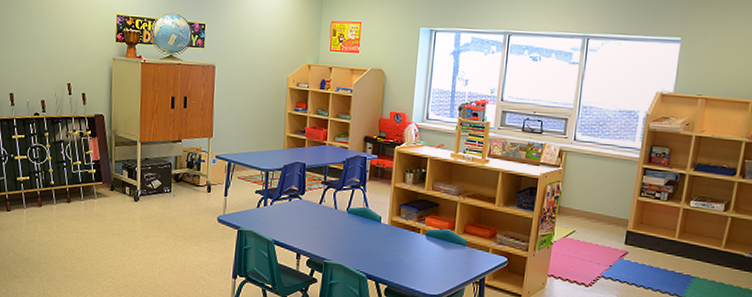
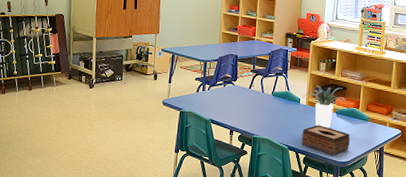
tissue box: none [382,249,443,287] -> present [301,125,350,156]
potted plant: none [384,200,441,253] -> present [303,85,348,128]

